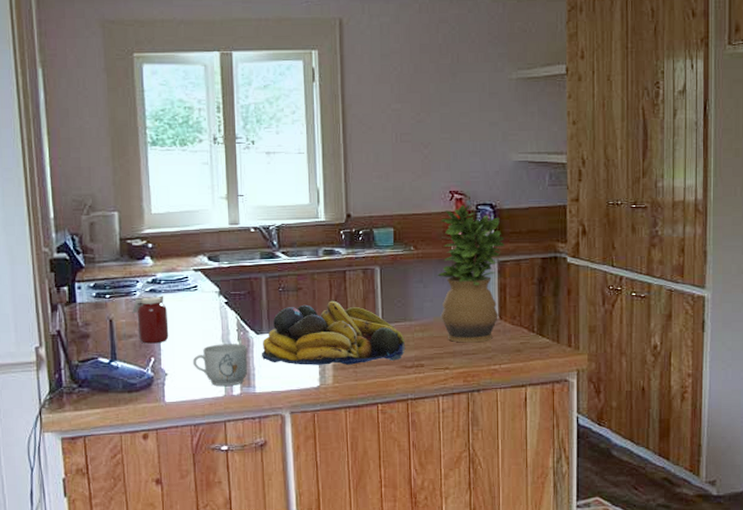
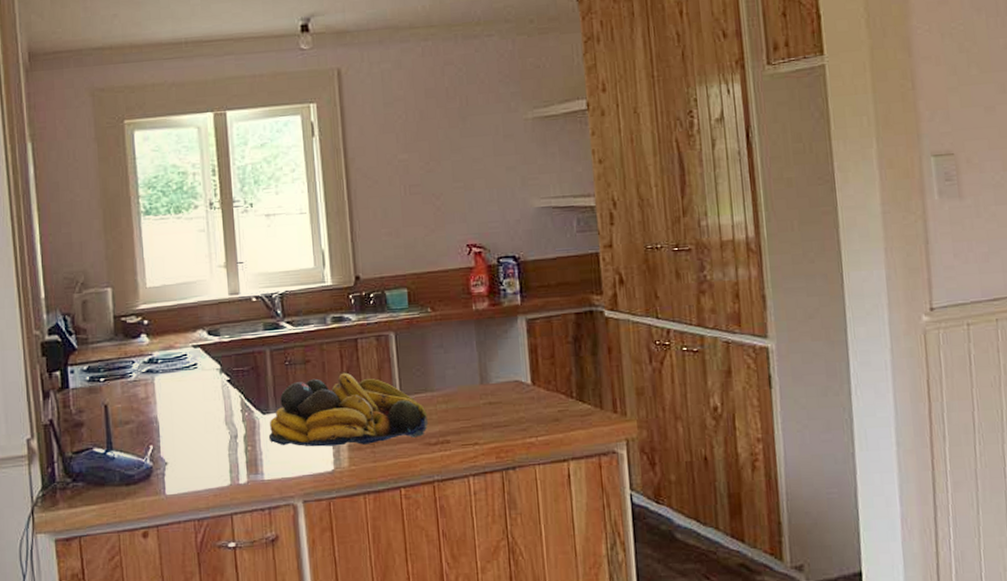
jar: present [132,296,169,344] -> none [128,376,168,430]
mug: present [193,344,248,386] -> none [194,425,255,474]
potted plant: present [437,204,505,343] -> none [458,257,532,414]

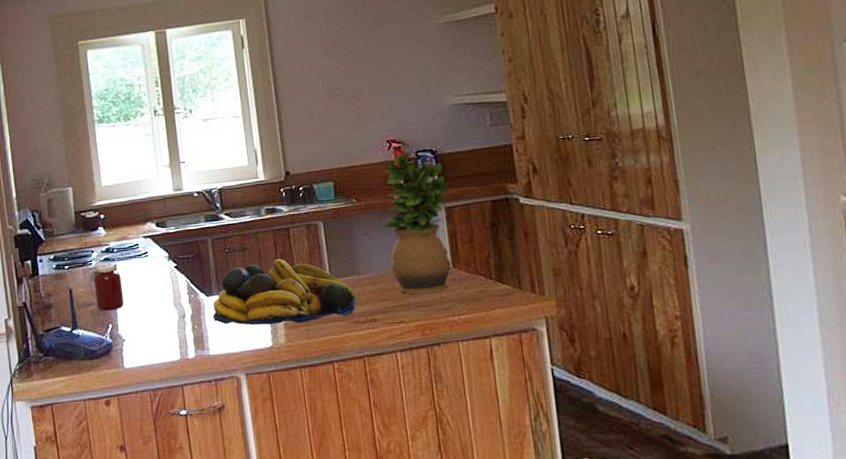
jar: none [128,376,168,430] -> present [89,263,124,311]
potted plant: none [458,257,532,414] -> present [380,151,452,294]

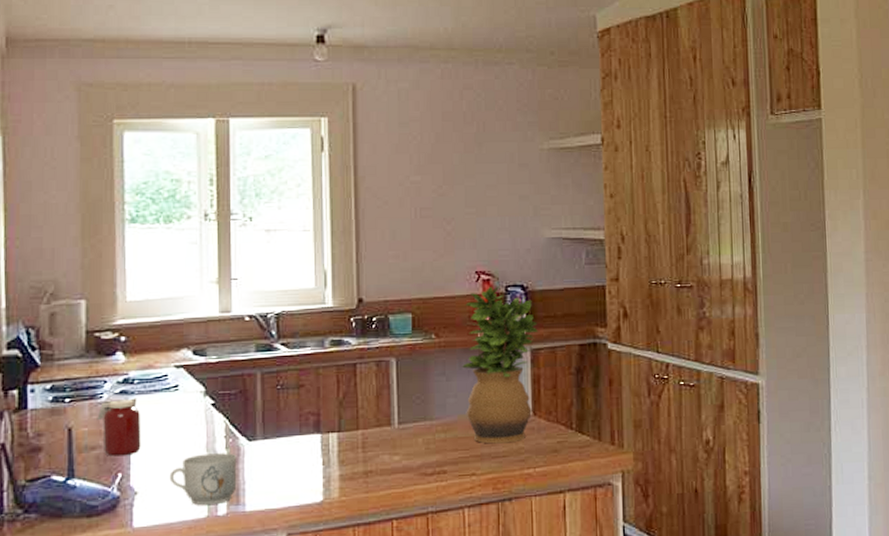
mug: none [147,306,201,350] -> present [169,453,237,505]
fruit bowl: present [212,258,357,326] -> none [253,398,425,477]

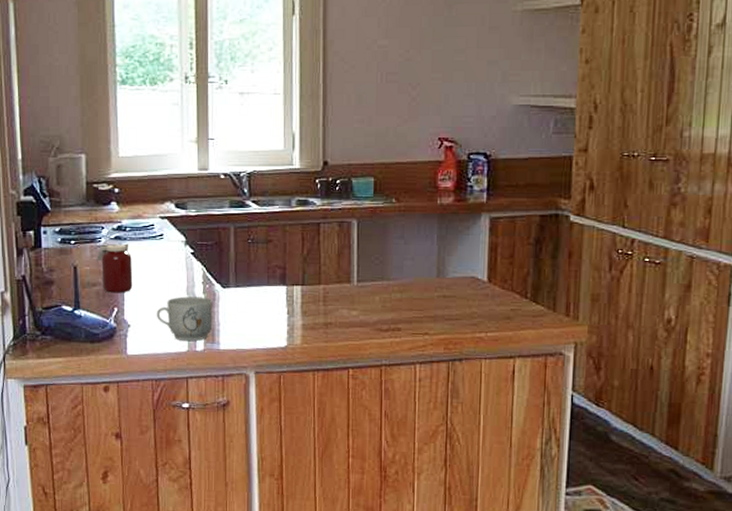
potted plant: present [462,285,538,444] -> none [421,153,499,307]

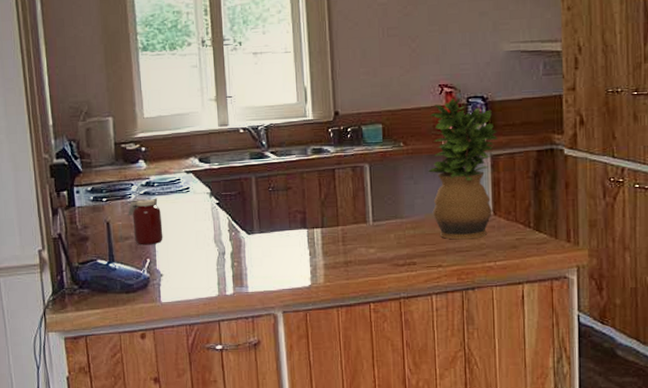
mug: present [156,296,213,341] -> none [186,244,240,286]
potted plant: none [421,153,499,307] -> present [428,97,498,240]

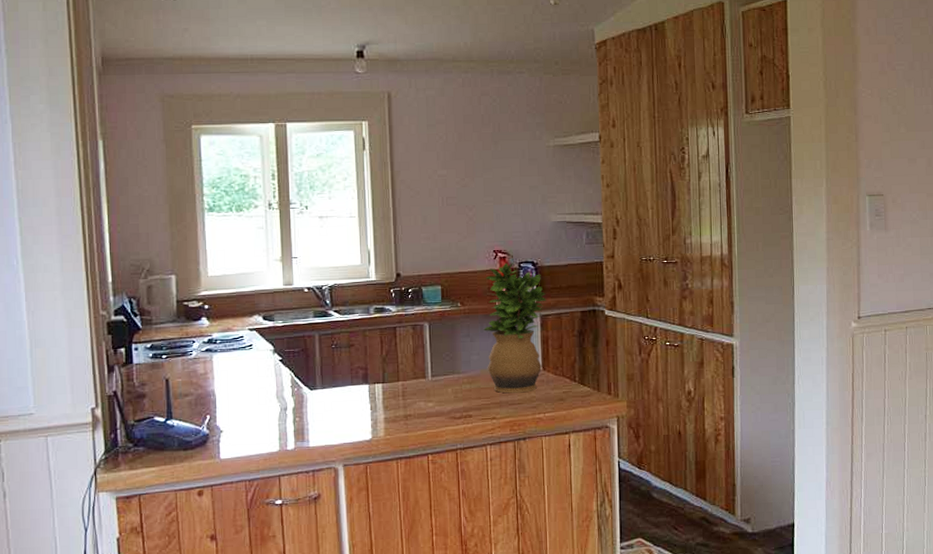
jar: present [128,198,163,245] -> none [188,355,224,402]

